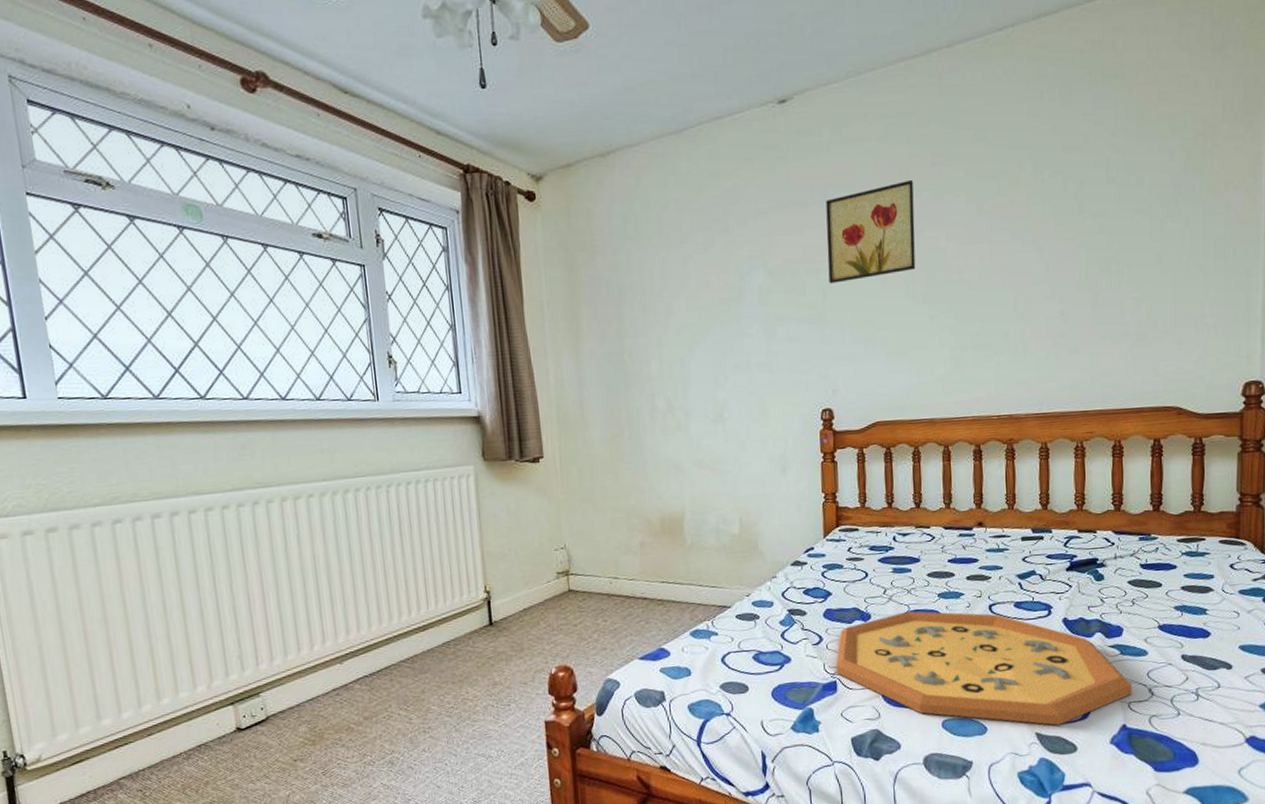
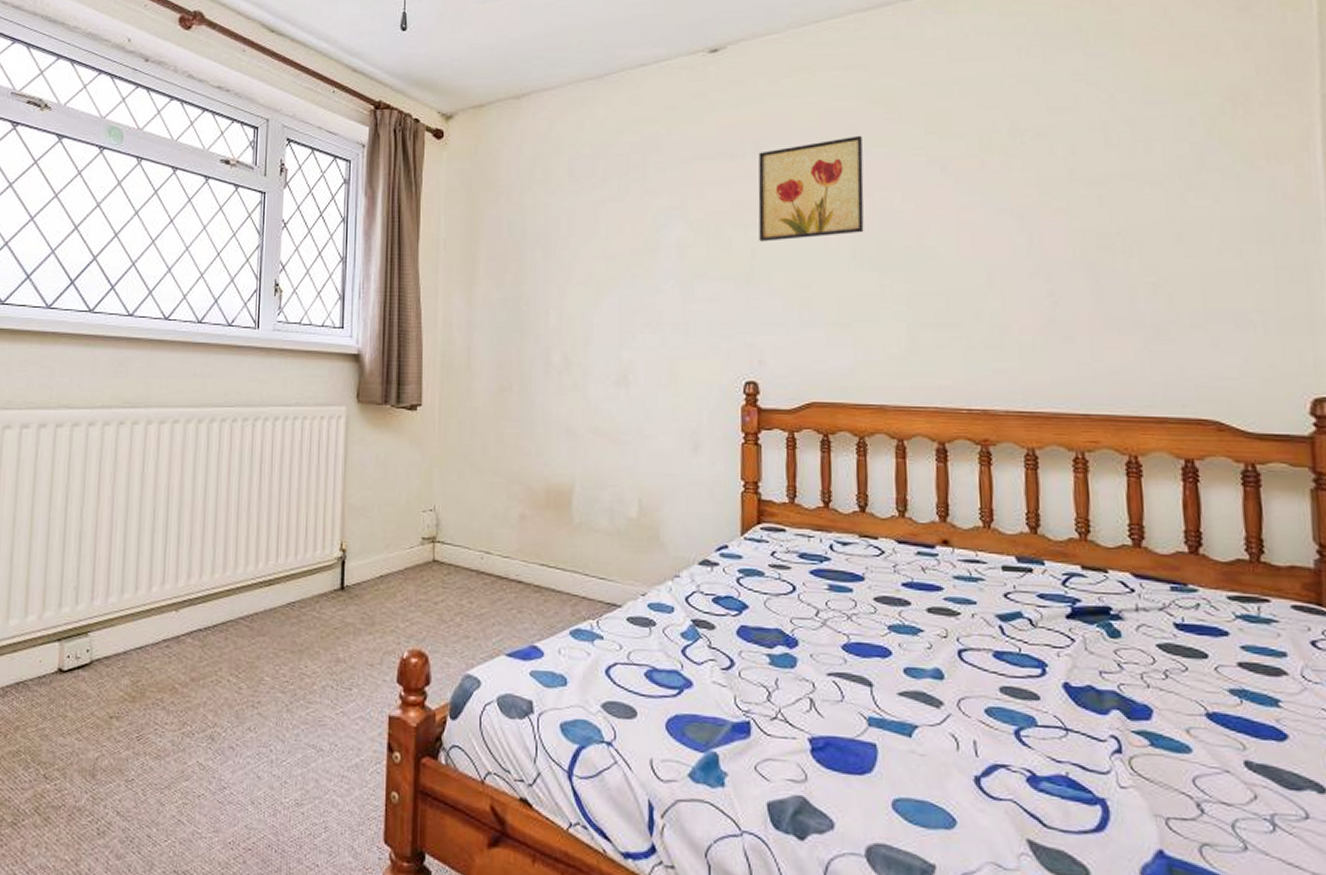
decorative tray: present [835,611,1133,725] -> none [750,643,1172,834]

